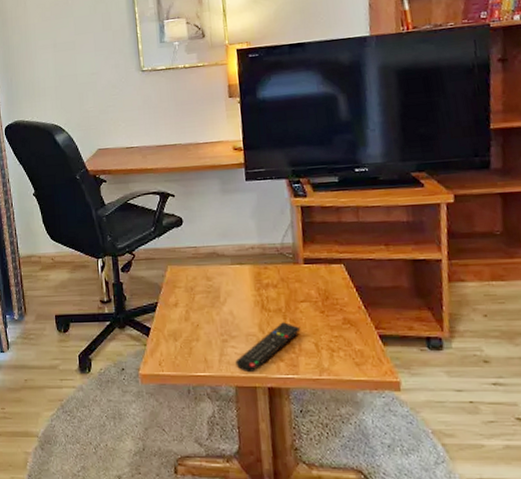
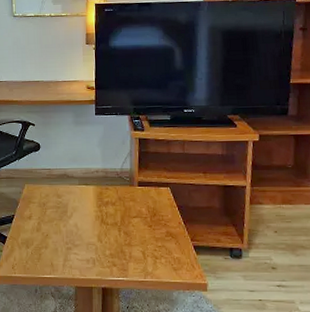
remote control: present [235,322,301,373] -> none [77,234,132,276]

